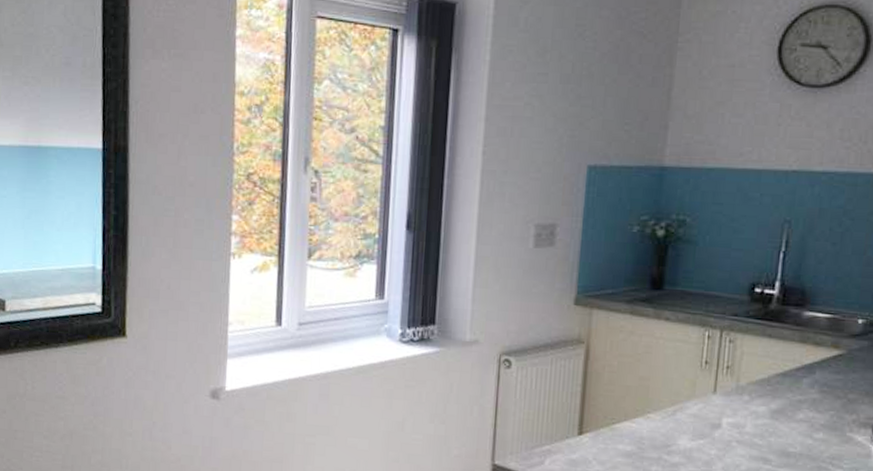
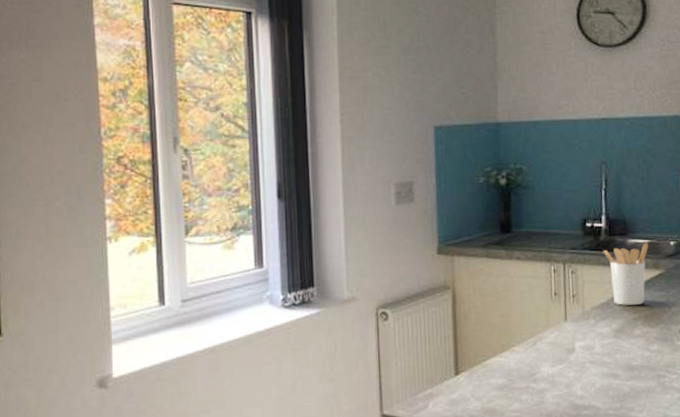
utensil holder: none [771,317,830,386] -> present [603,242,649,305]

